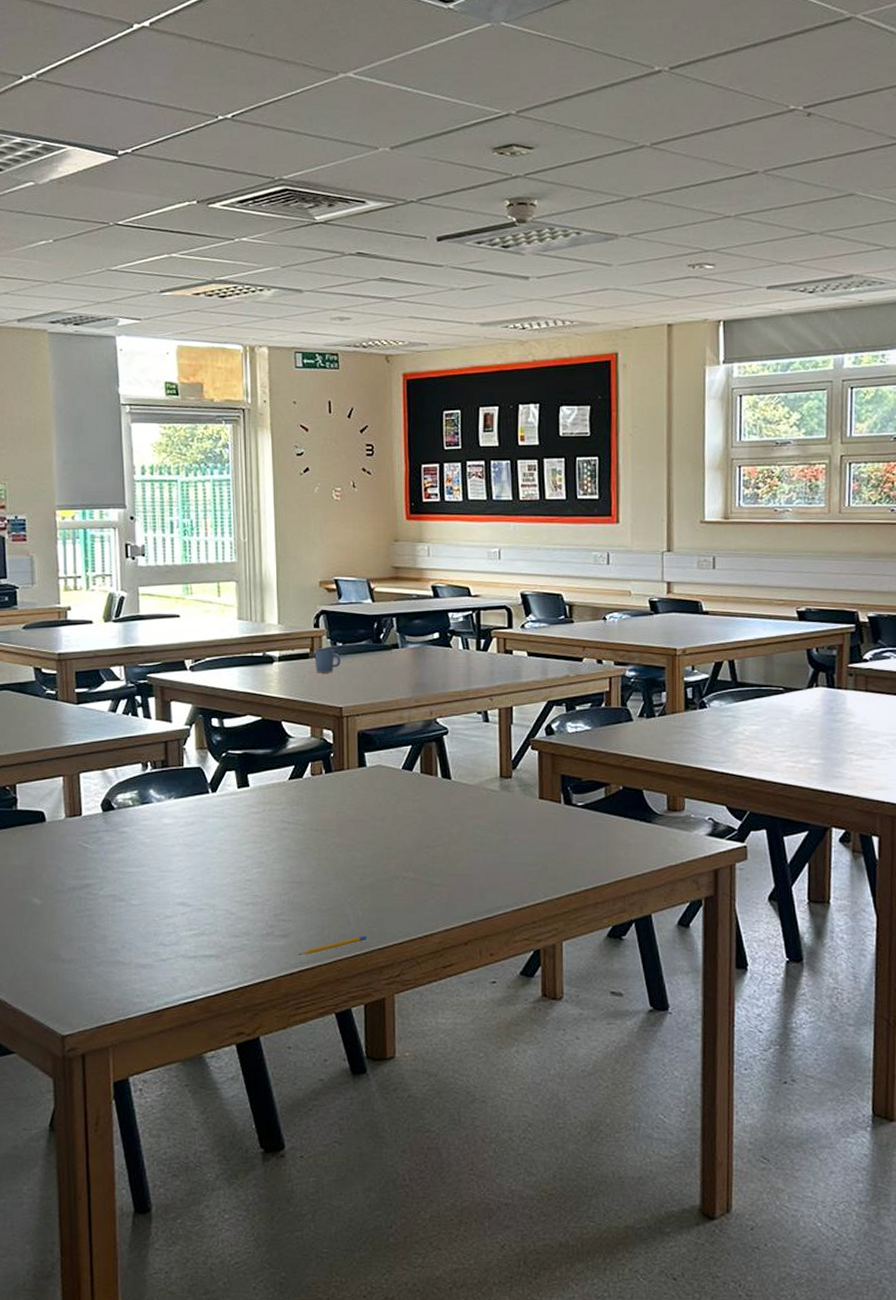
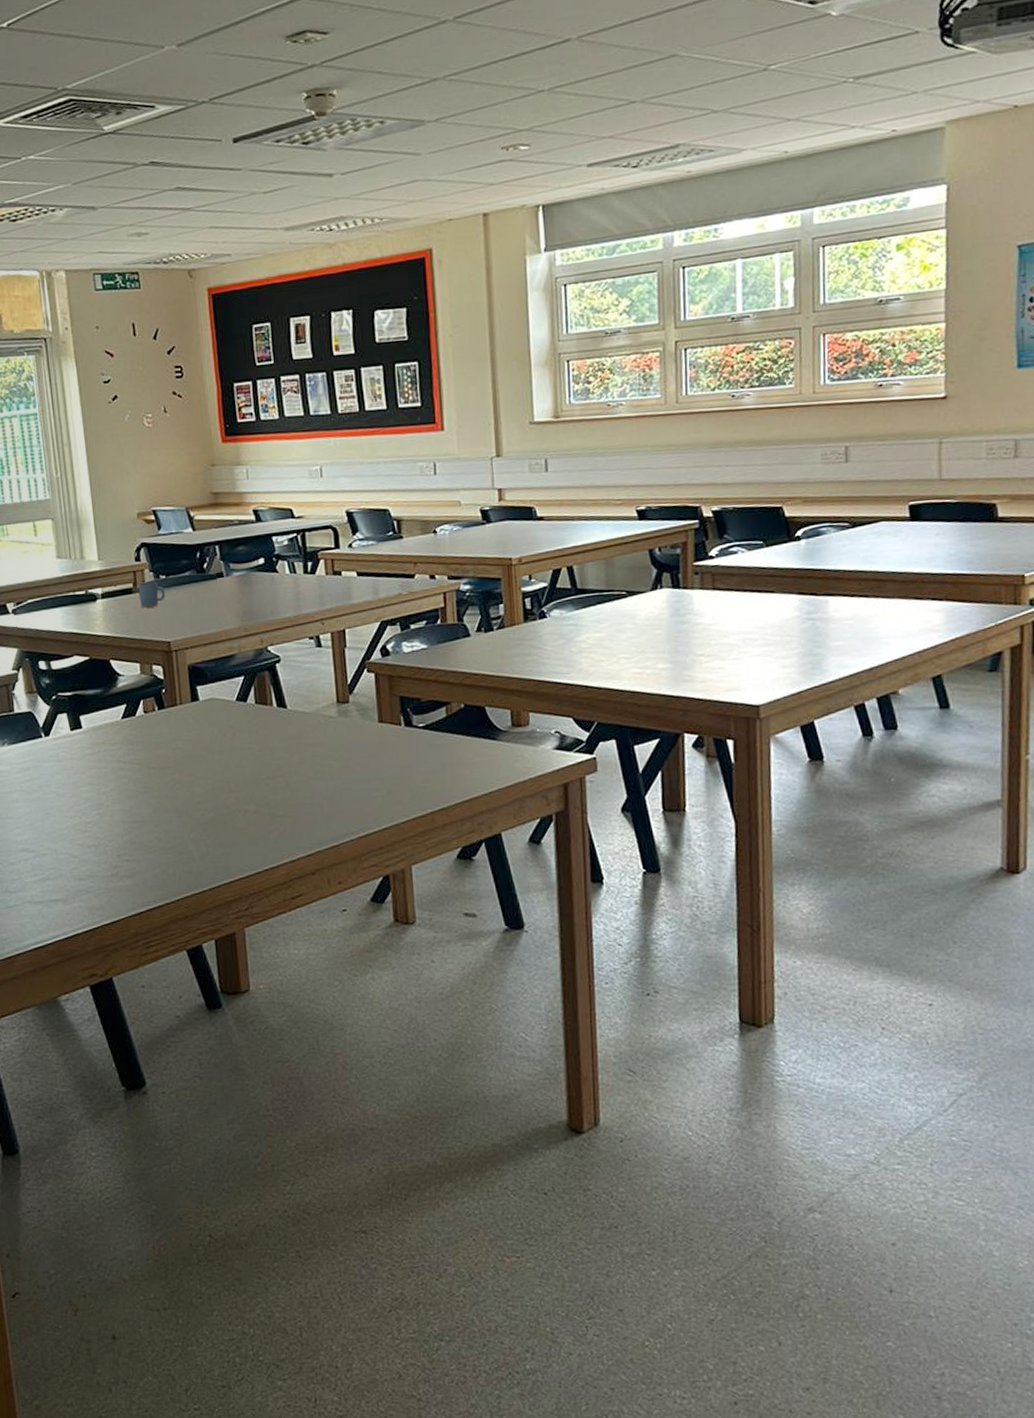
pencil: present [298,935,367,955] -> none [145,871,213,895]

